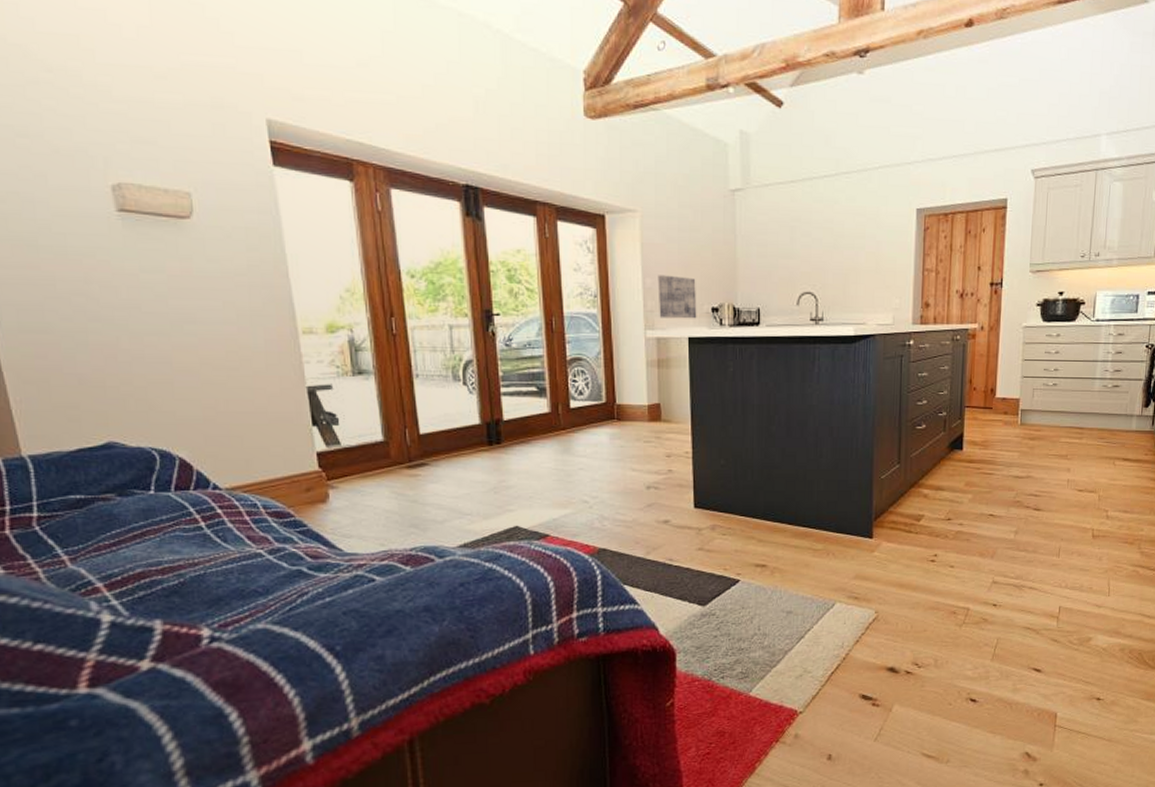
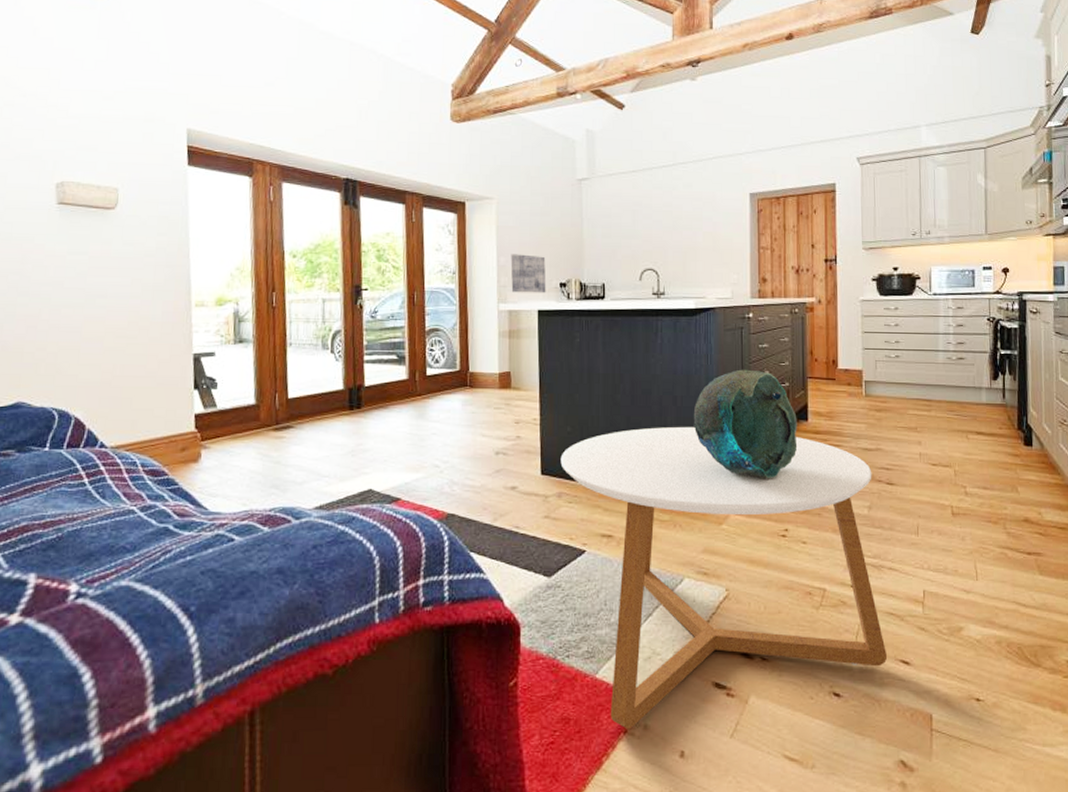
coffee table: none [714,457,1022,739] -> present [560,426,888,730]
decorative bowl: none [849,399,952,508] -> present [693,369,798,479]

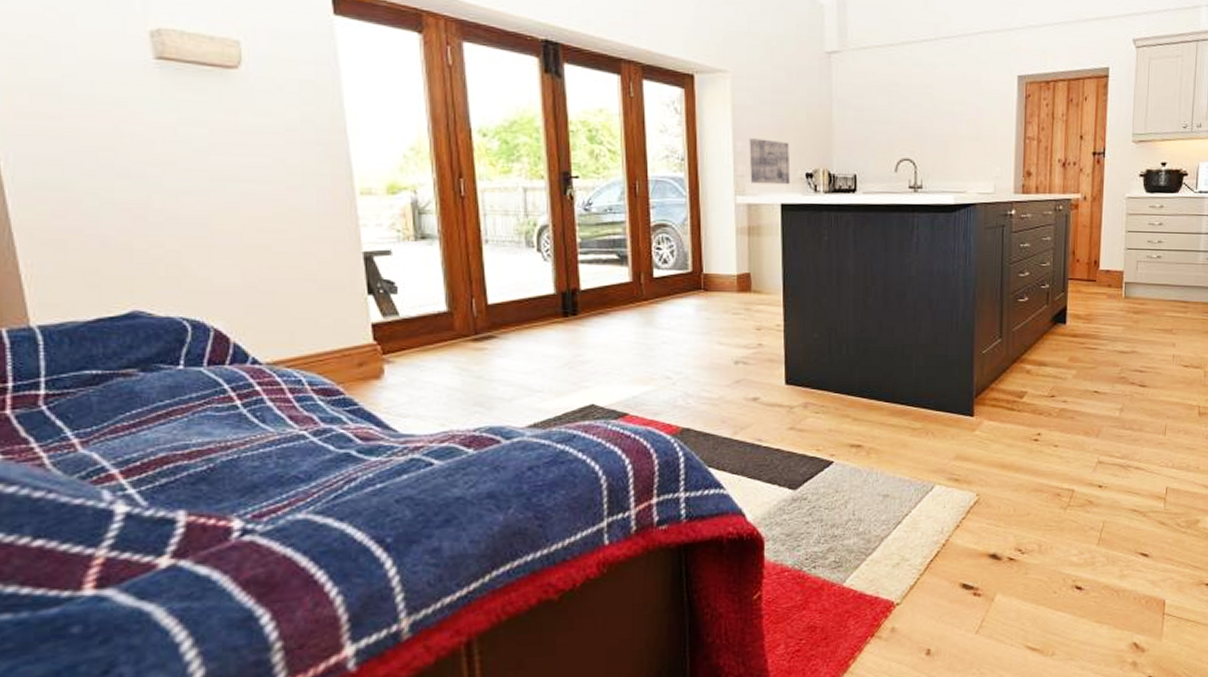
coffee table: present [560,426,888,730] -> none [806,331,1129,633]
decorative bowl: present [693,369,798,479] -> none [949,270,1056,384]

